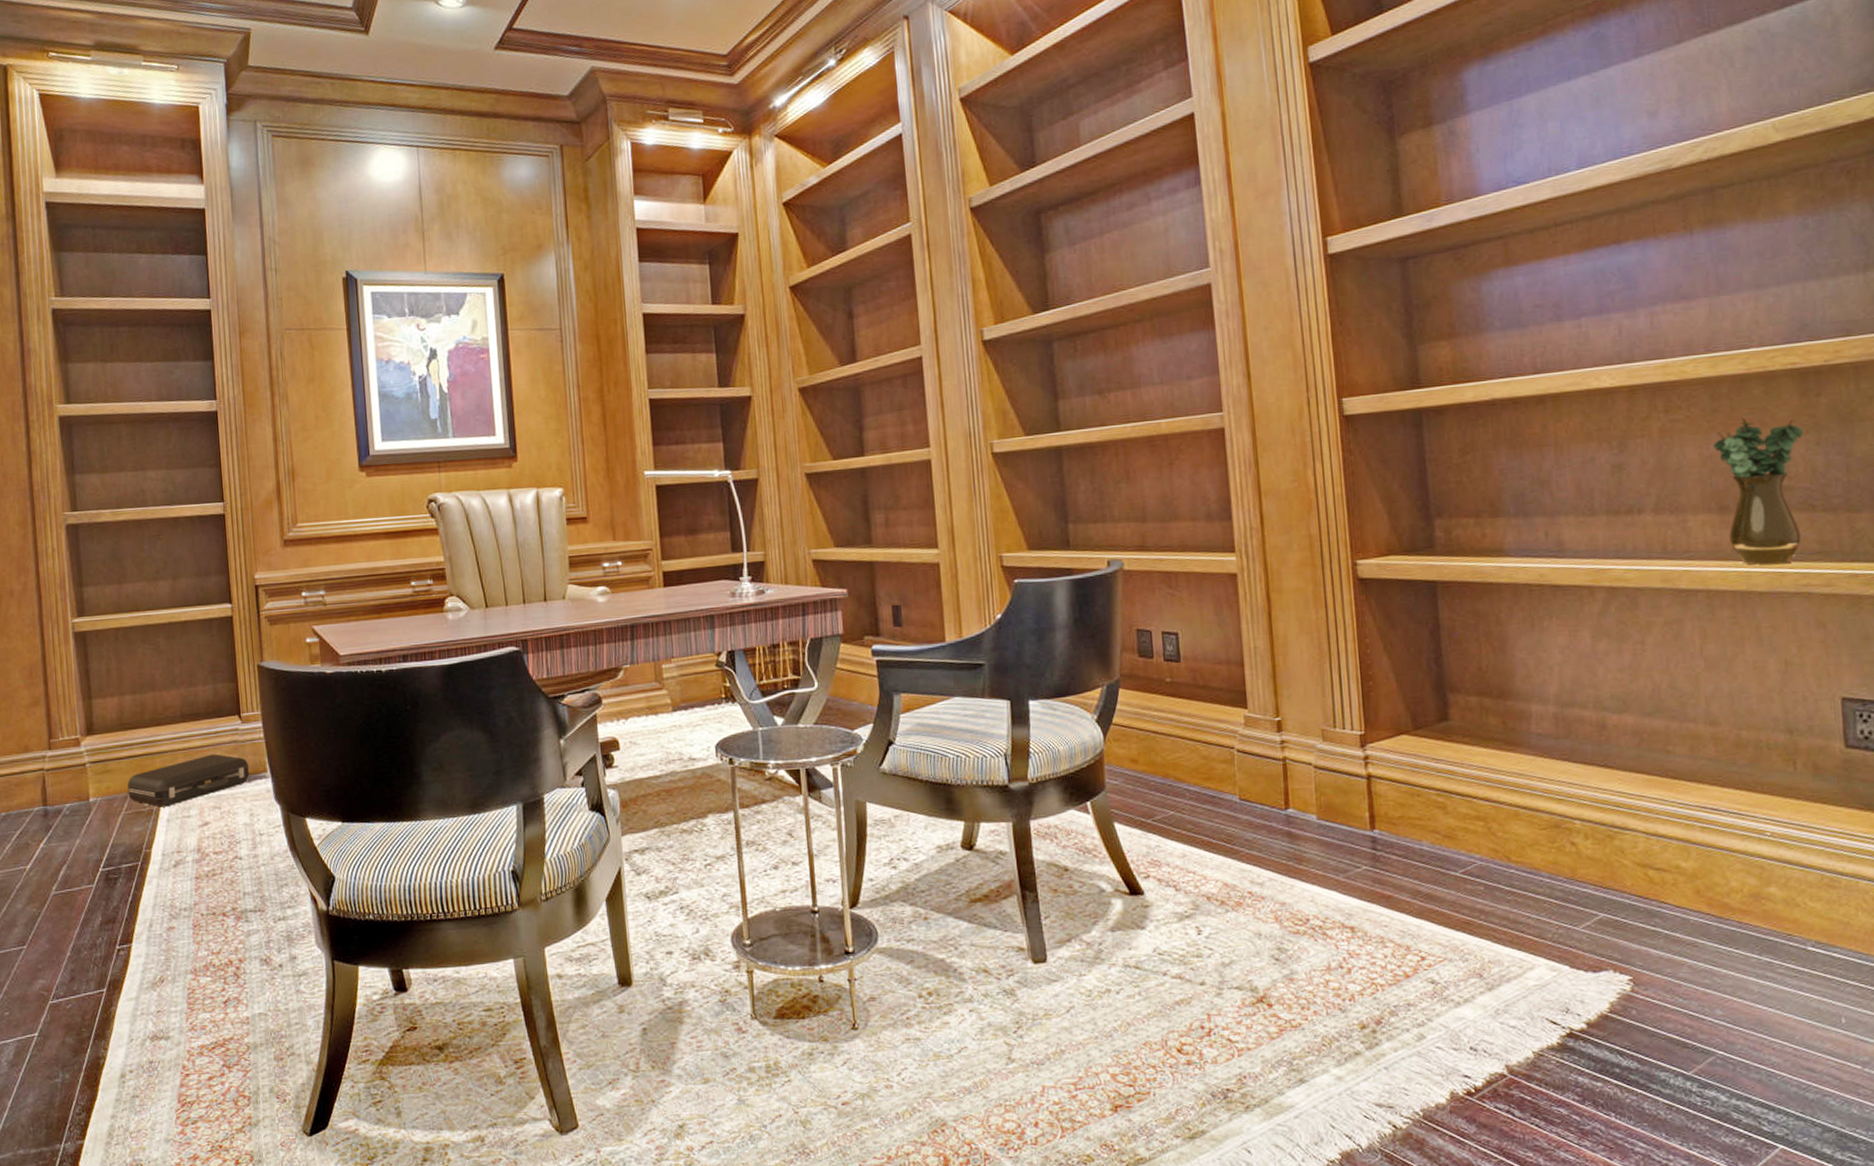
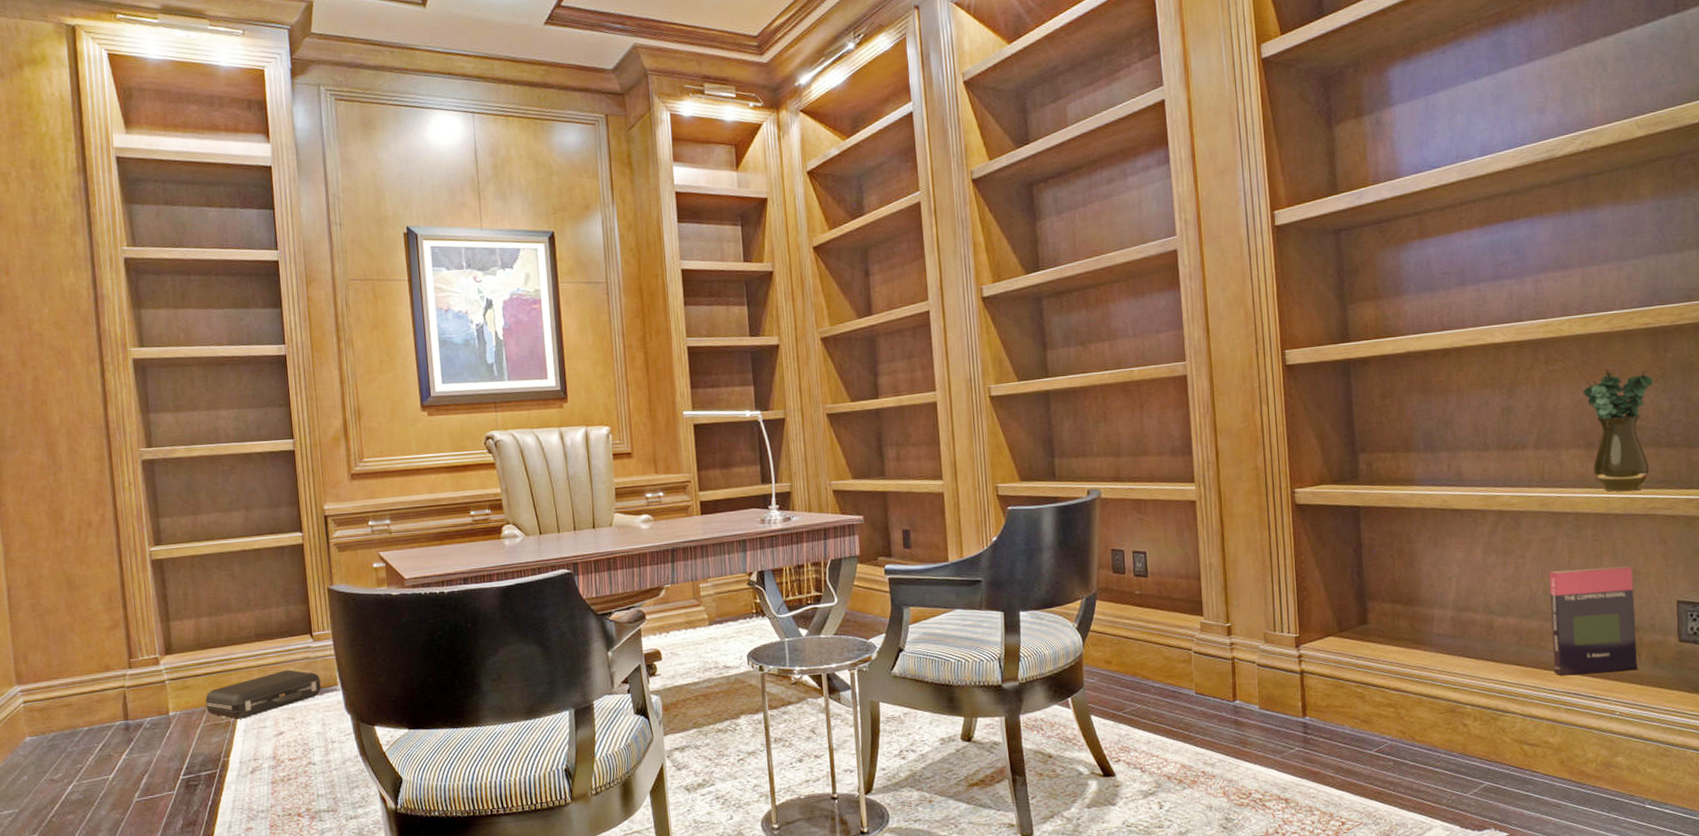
book: none [1676,654,1792,787] -> present [1549,565,1637,676]

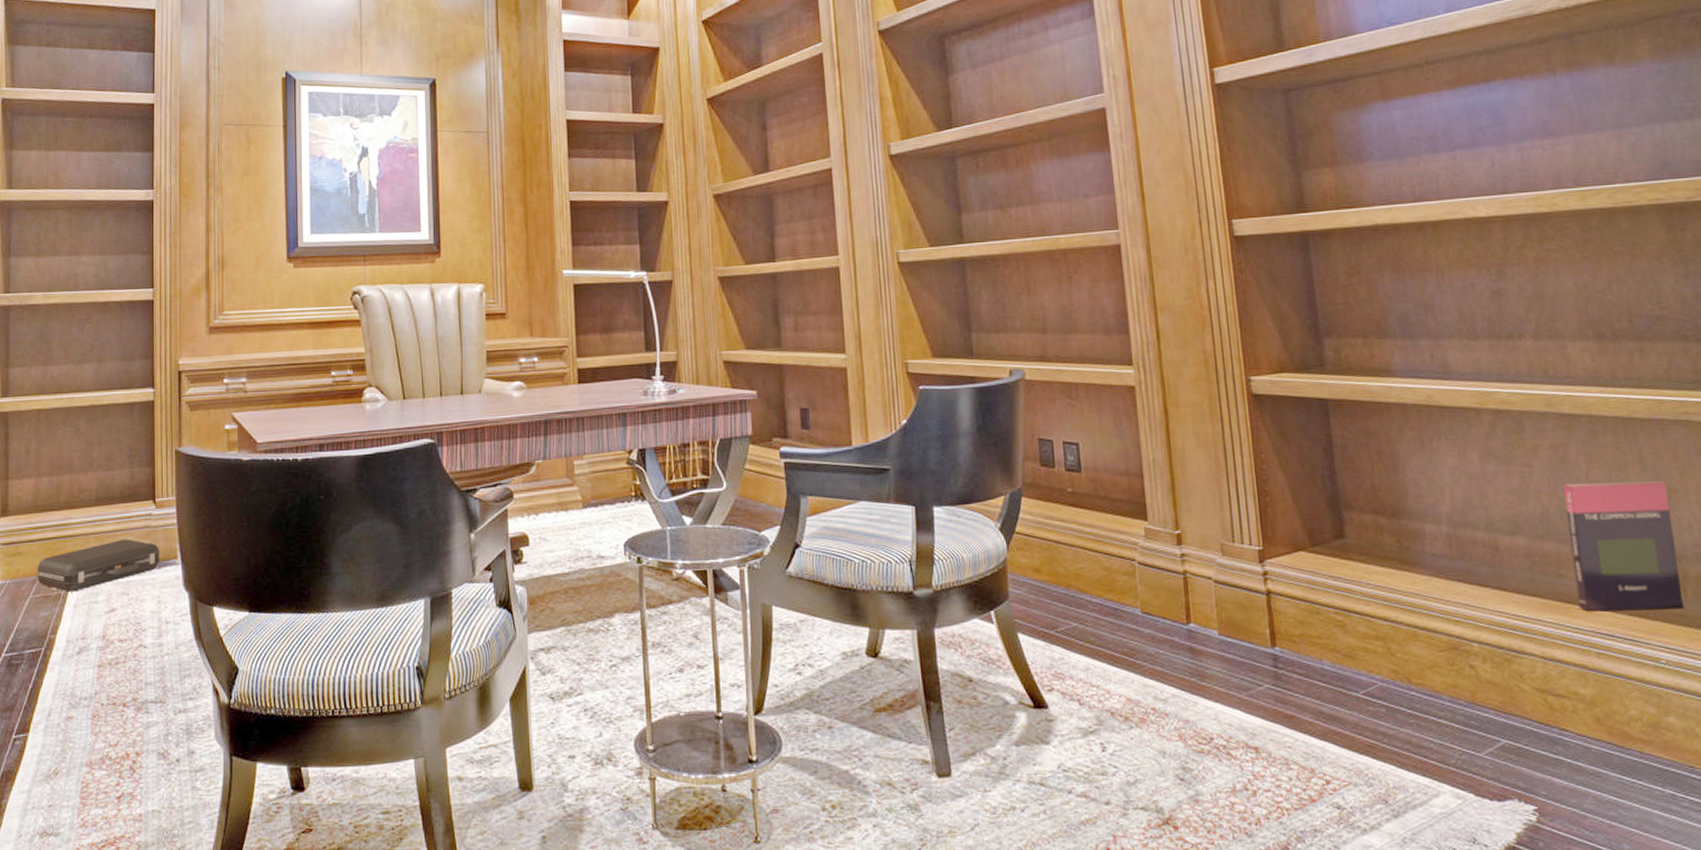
vase: present [1583,369,1653,492] -> none [1587,250,1677,393]

